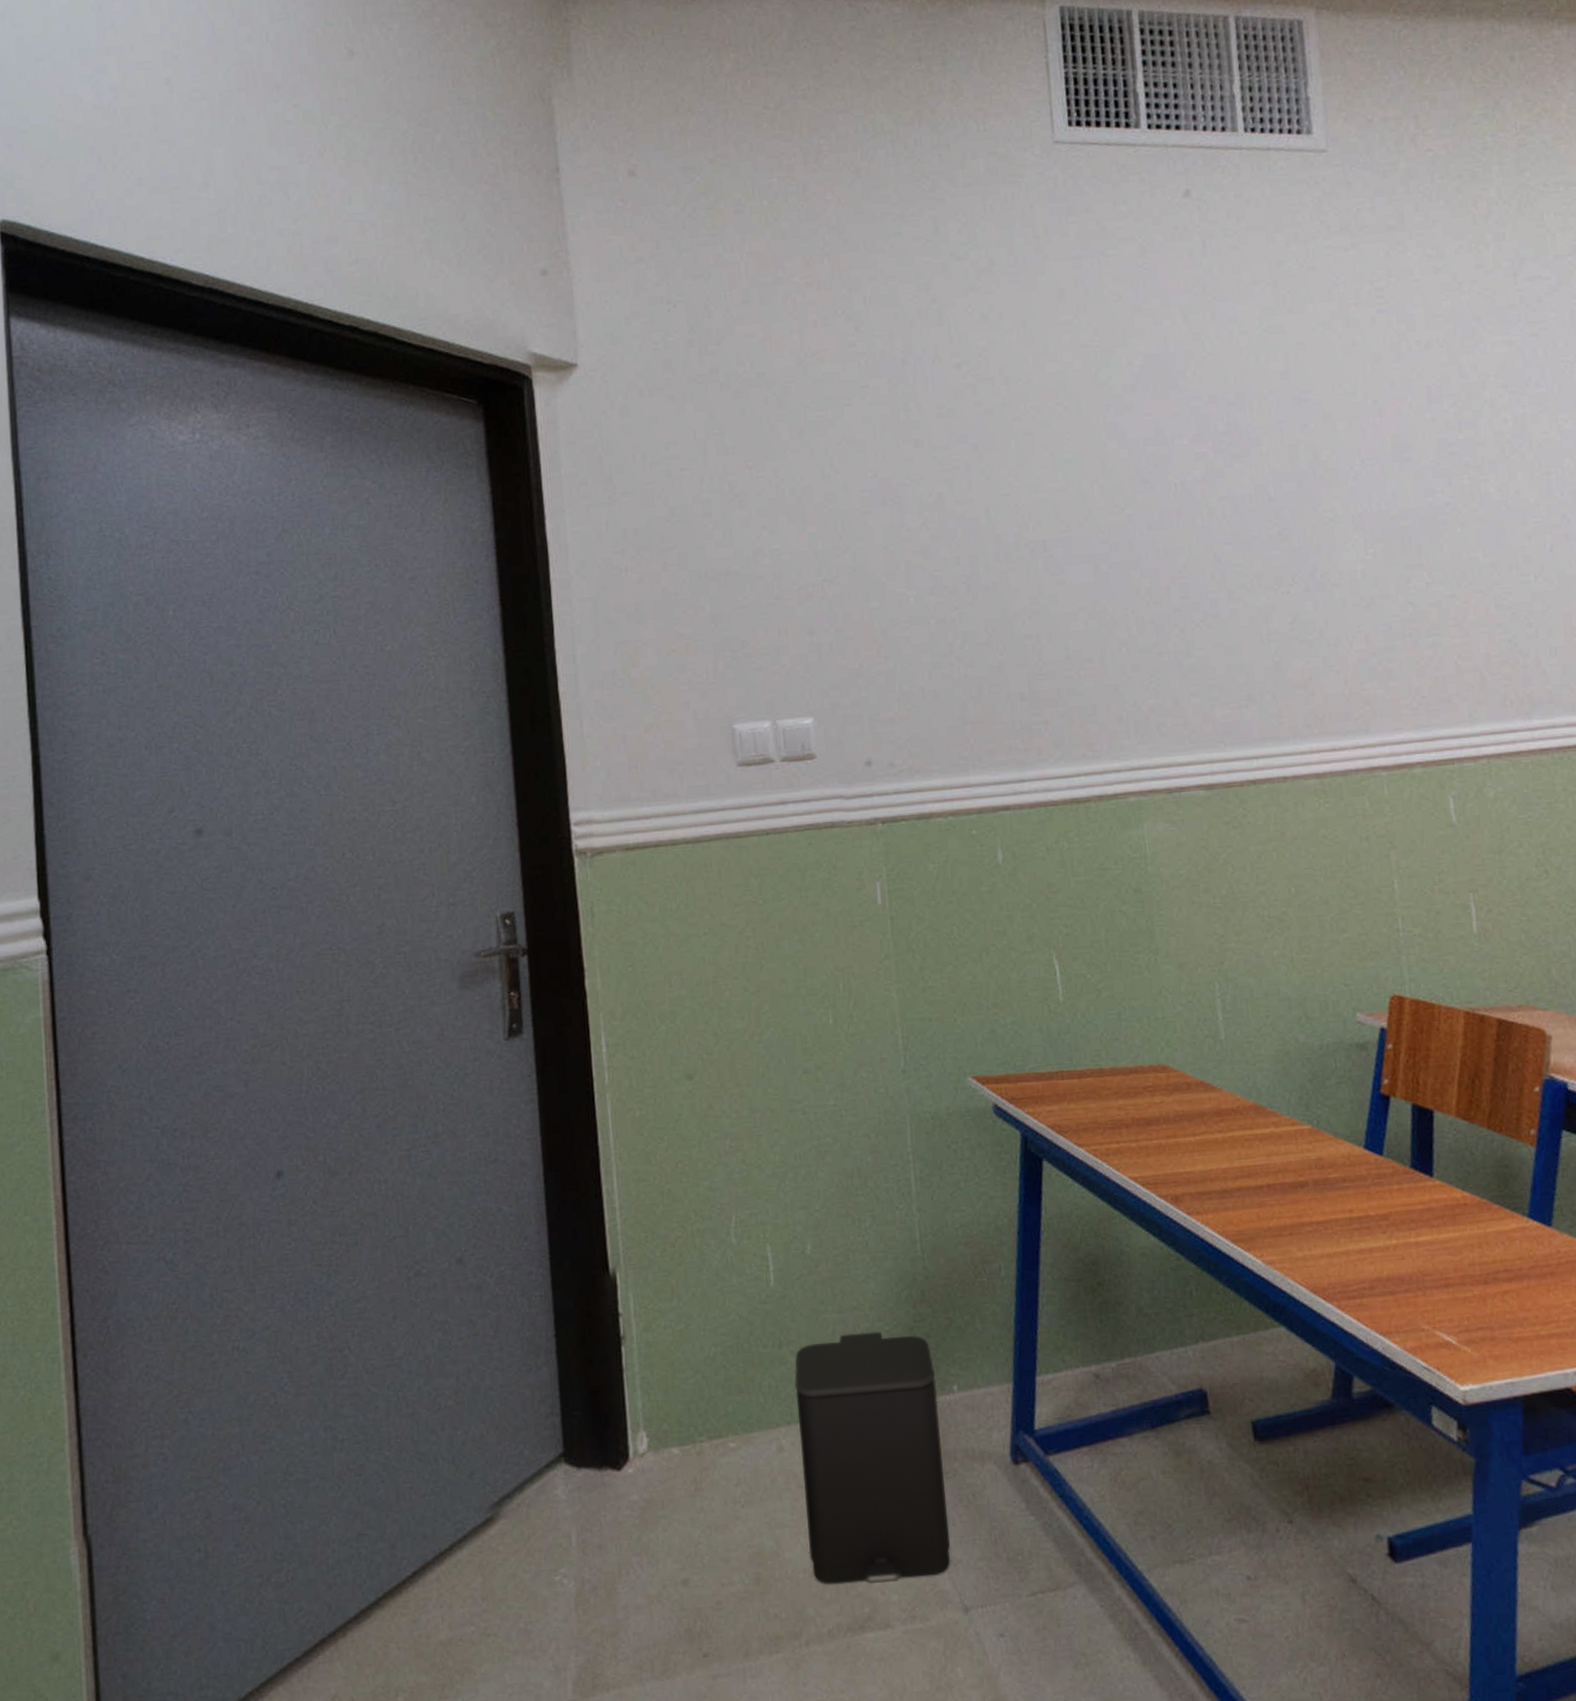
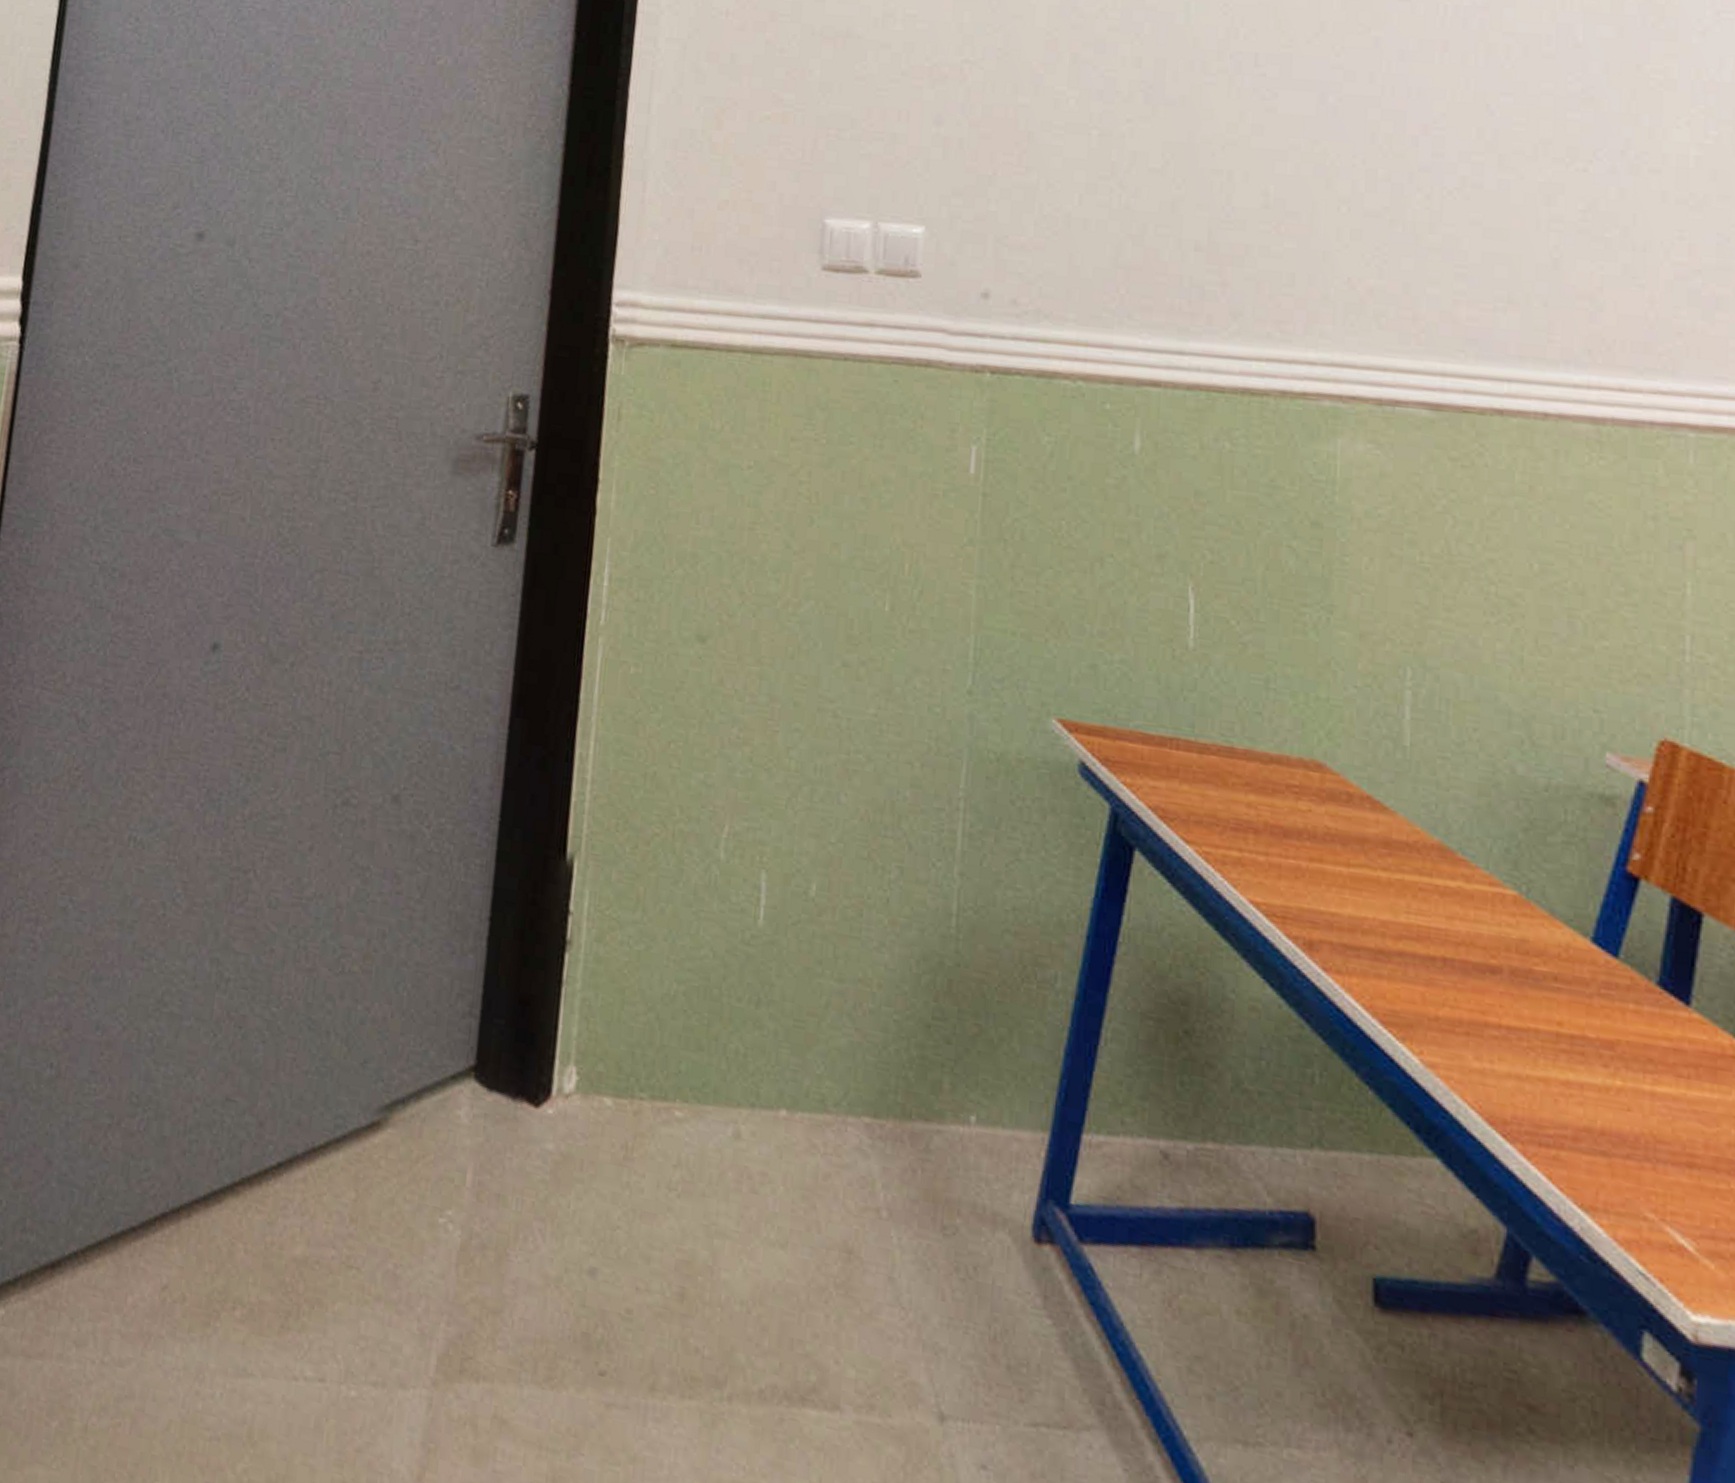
pedal bin: present [794,1331,951,1584] -> none [750,1010,950,1360]

